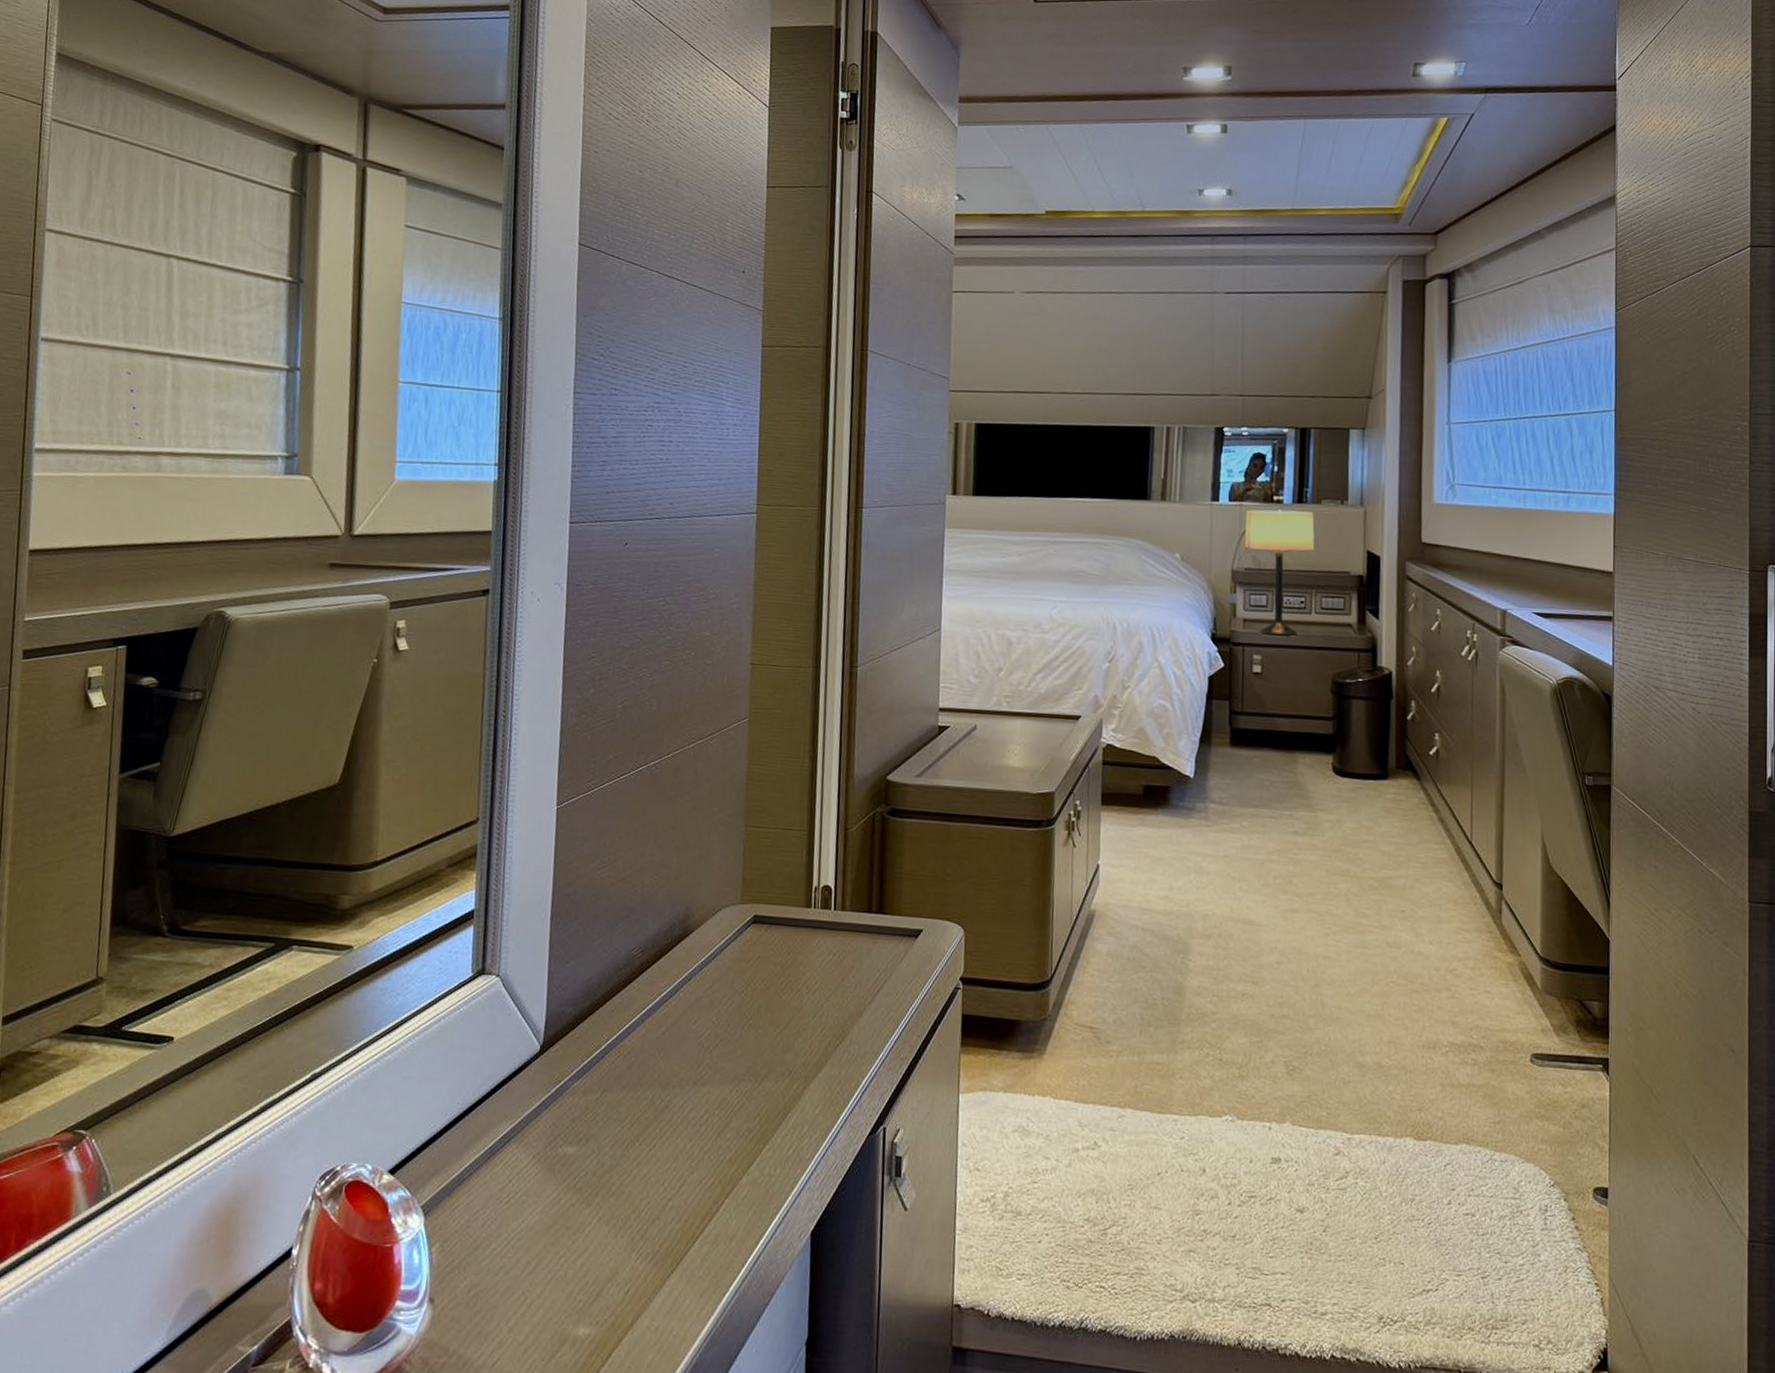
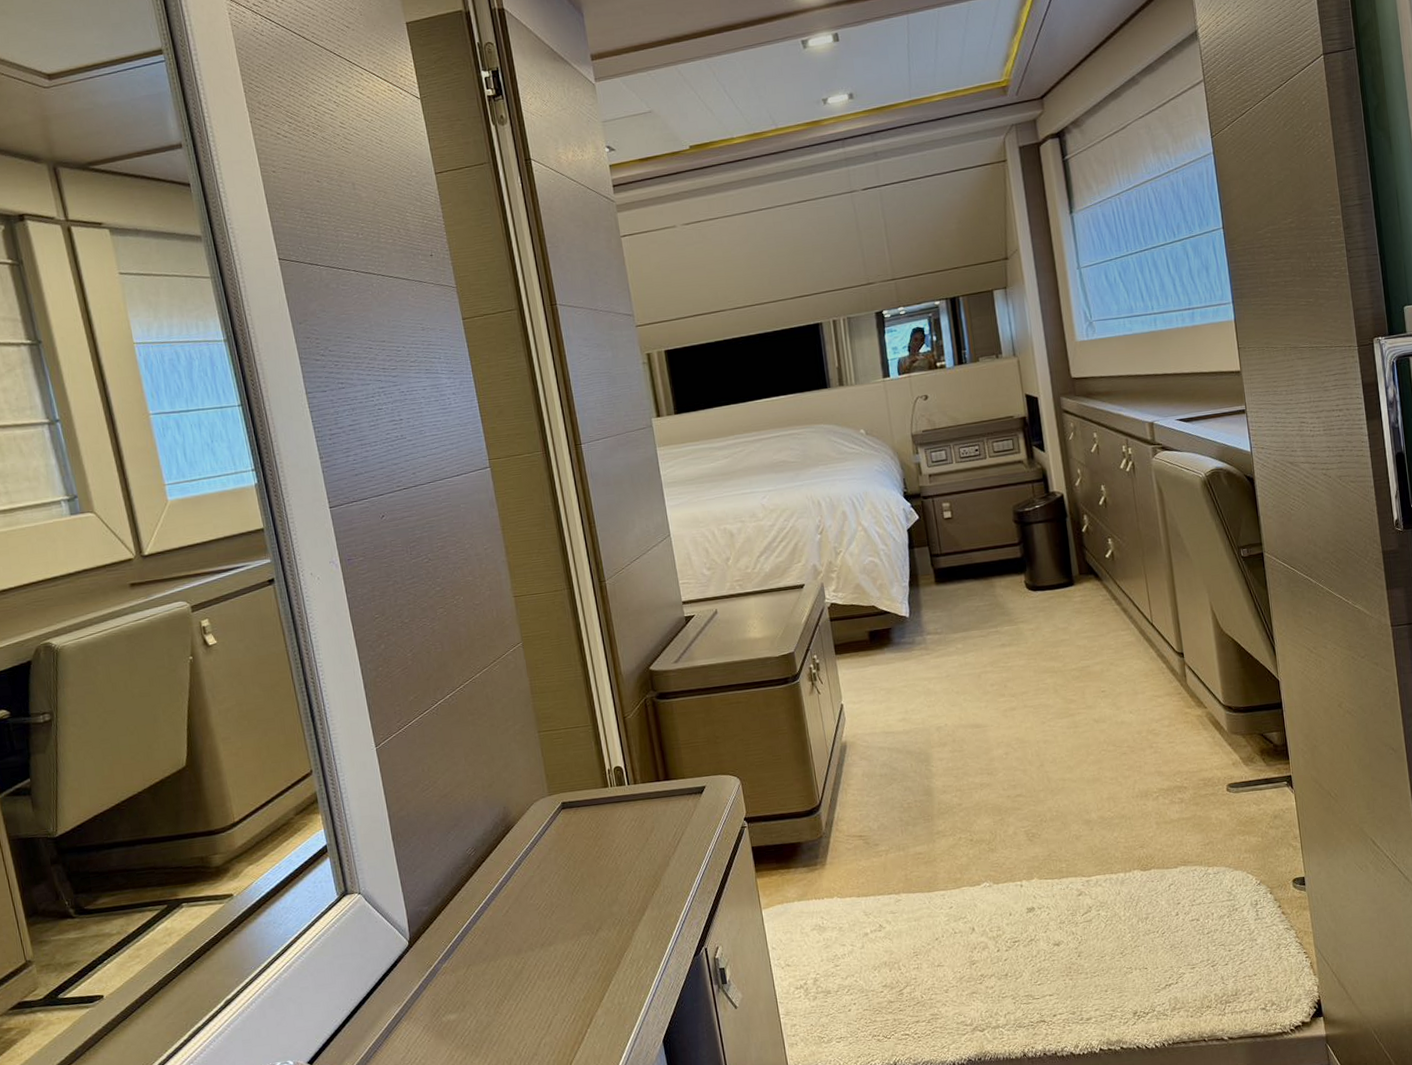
table lamp: present [1245,508,1315,637] -> none [915,370,980,485]

